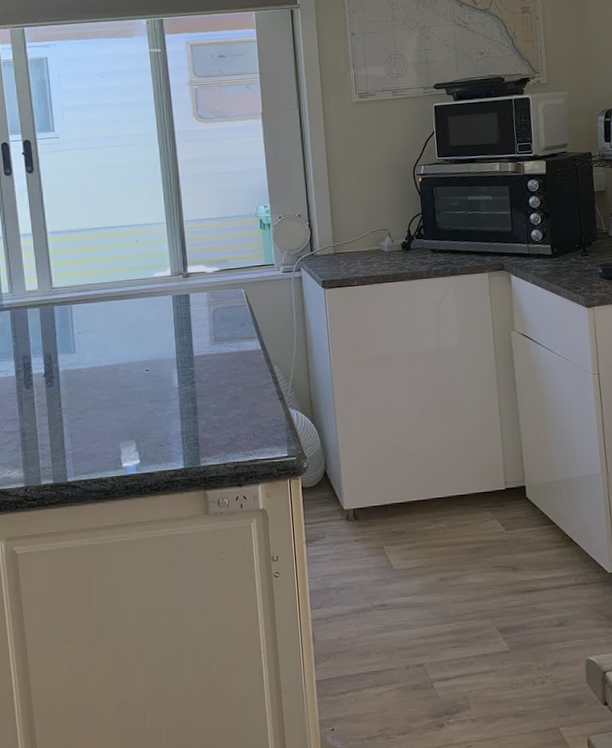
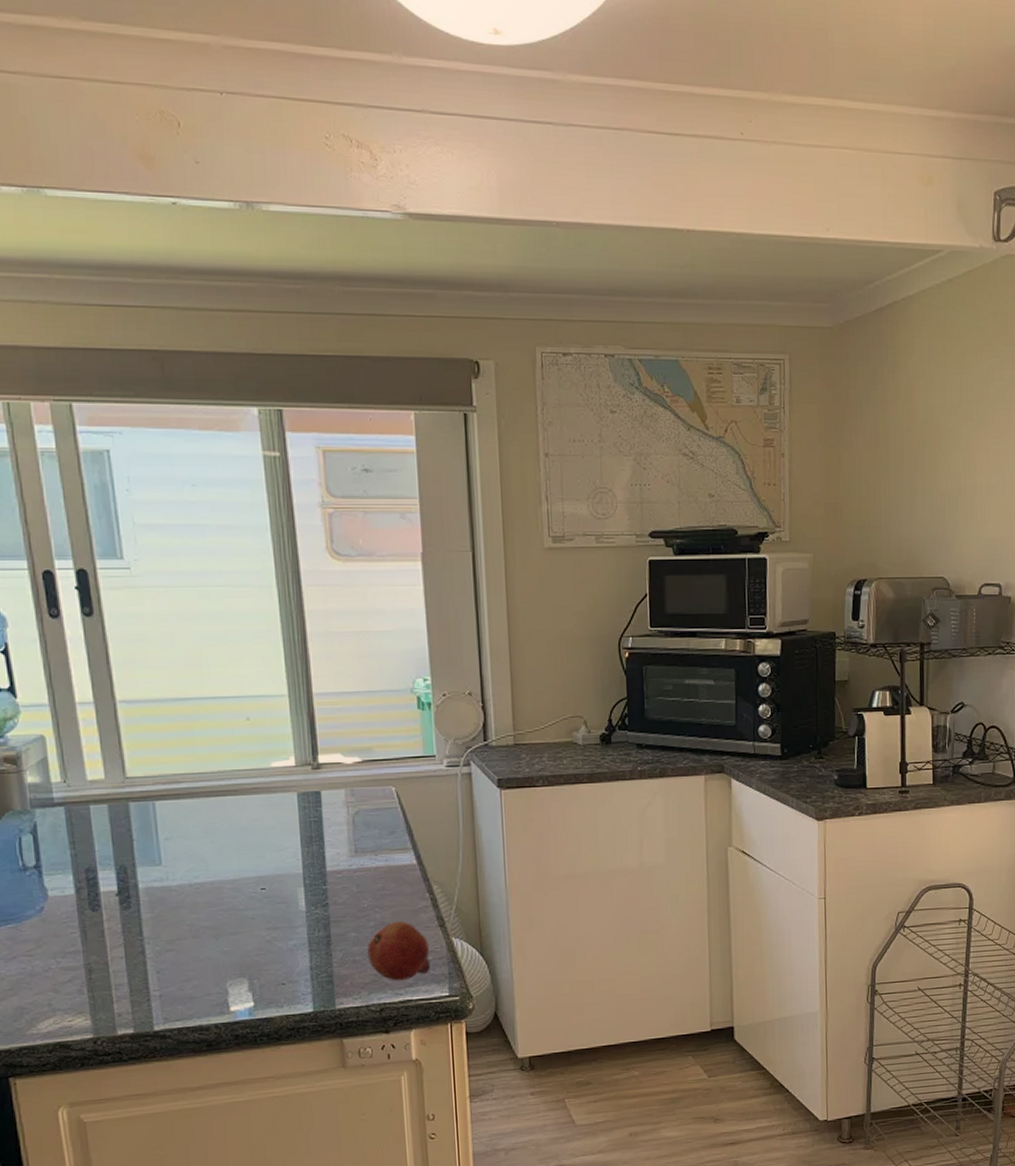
fruit: none [224,395,273,444] -> present [367,920,430,981]

